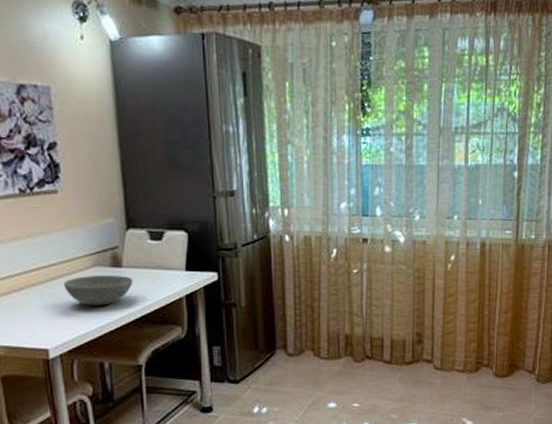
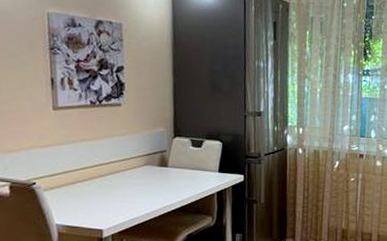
bowl: present [63,274,133,306] -> none [119,172,176,197]

